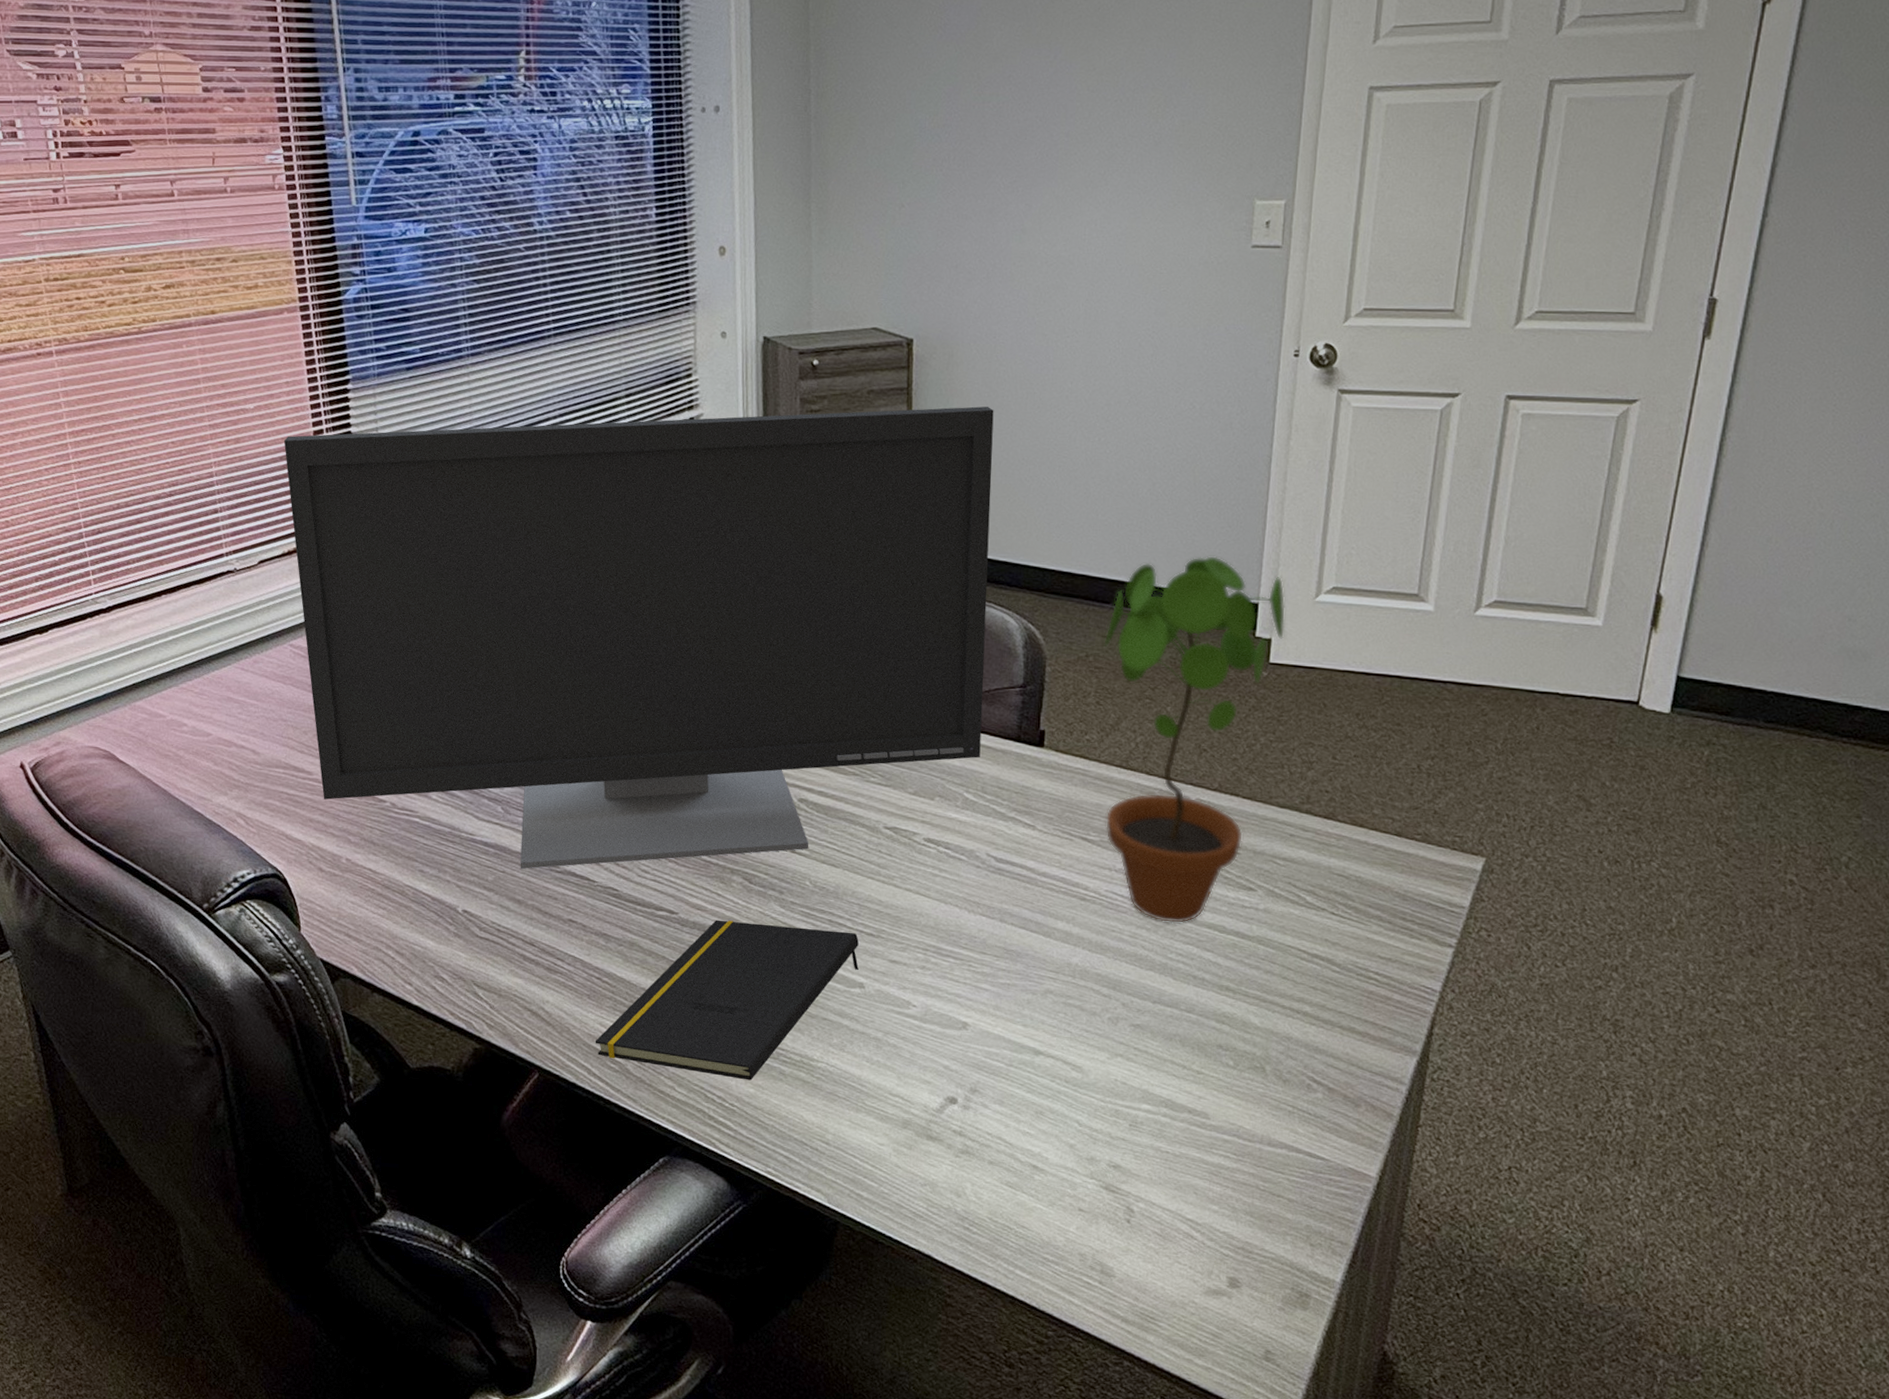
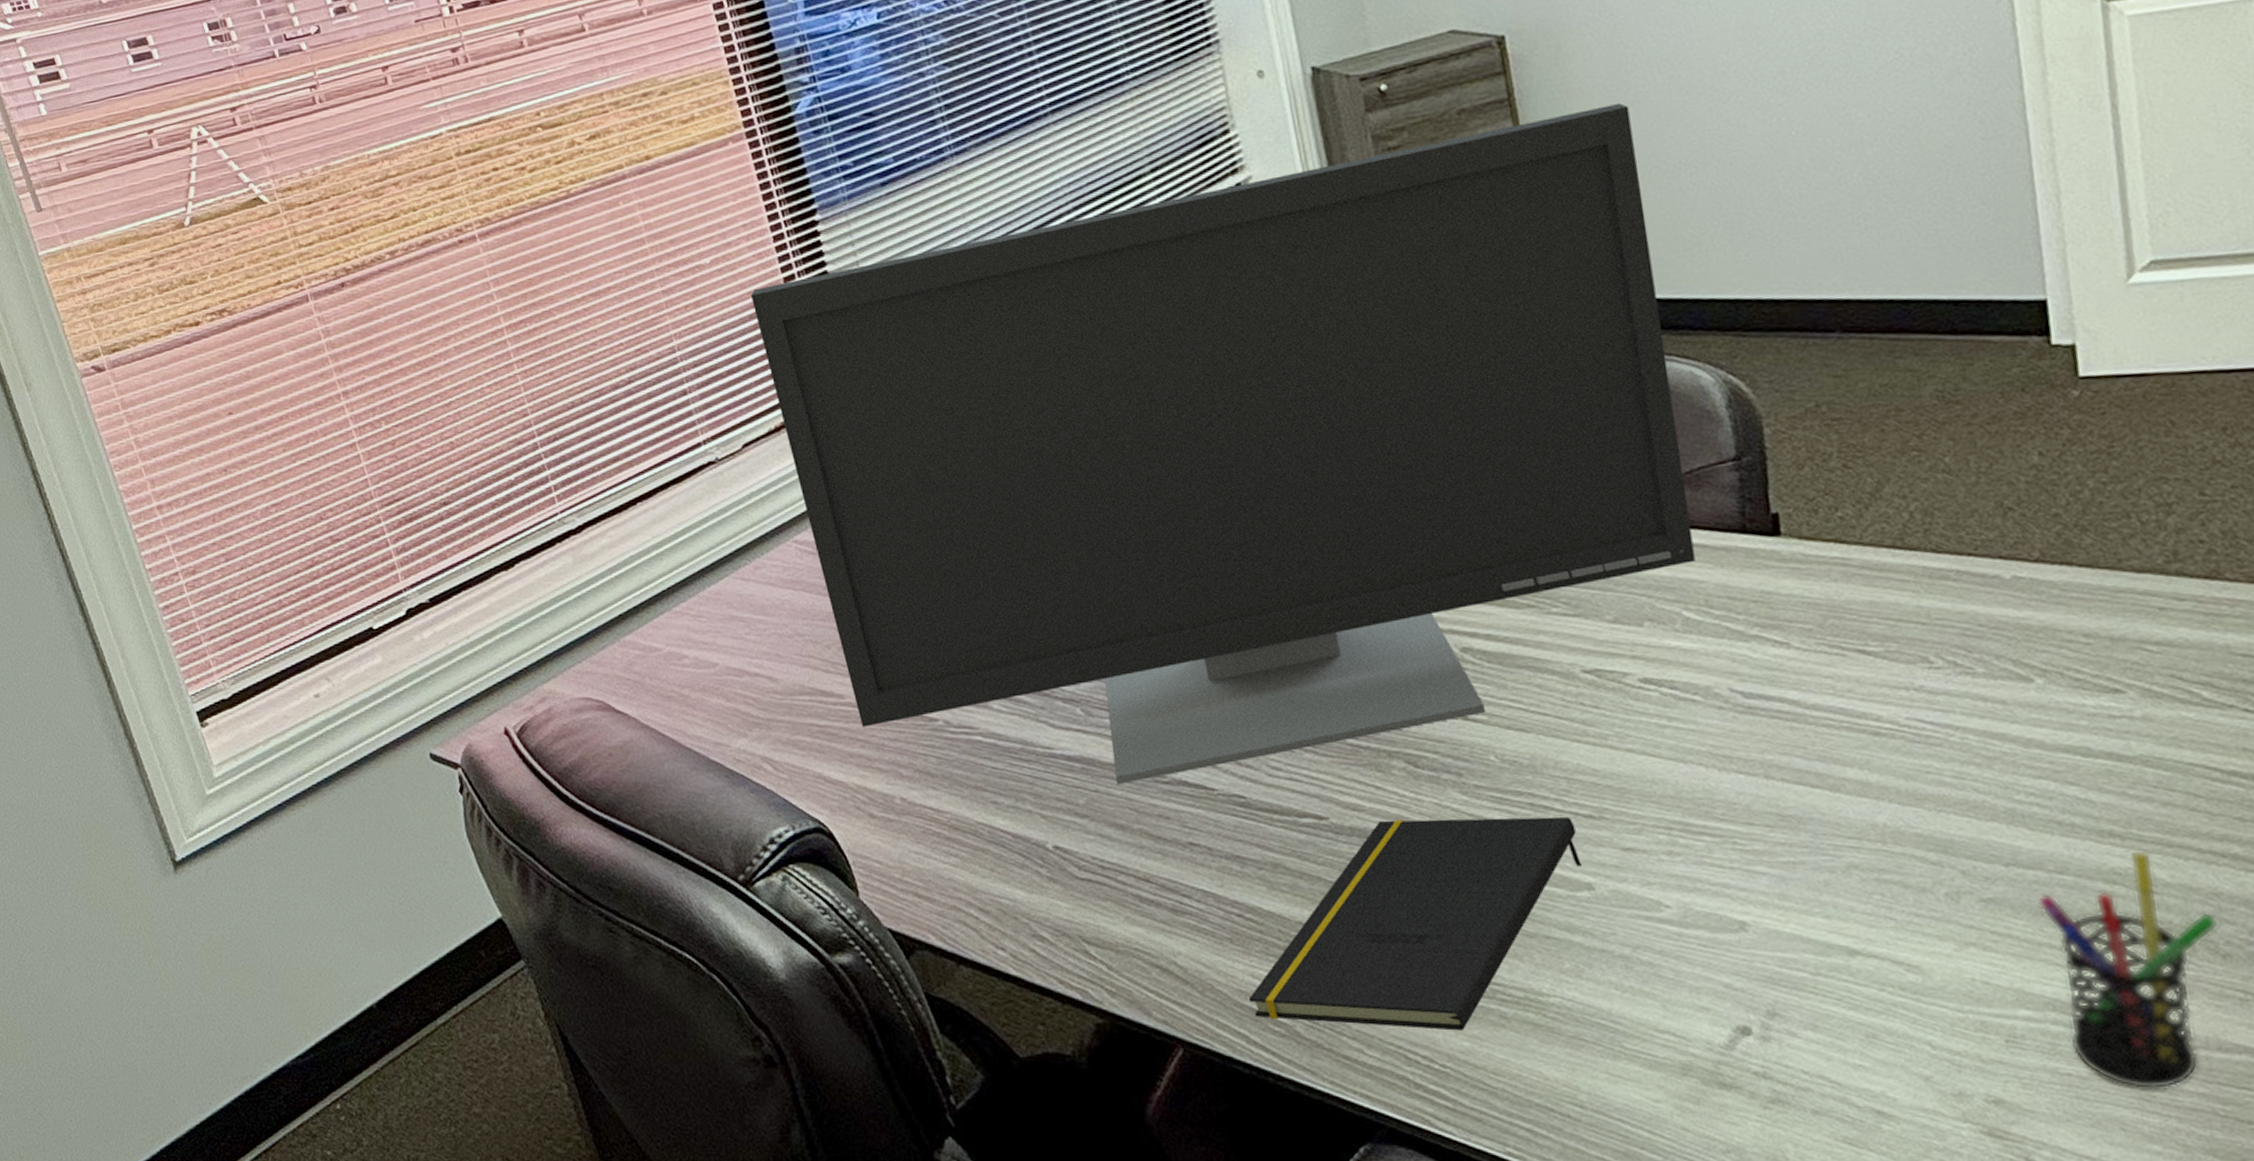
potted plant: present [1104,555,1286,924] -> none [1836,245,2094,753]
pen holder: none [1170,1001,1286,1168] -> present [2038,849,2218,1090]

